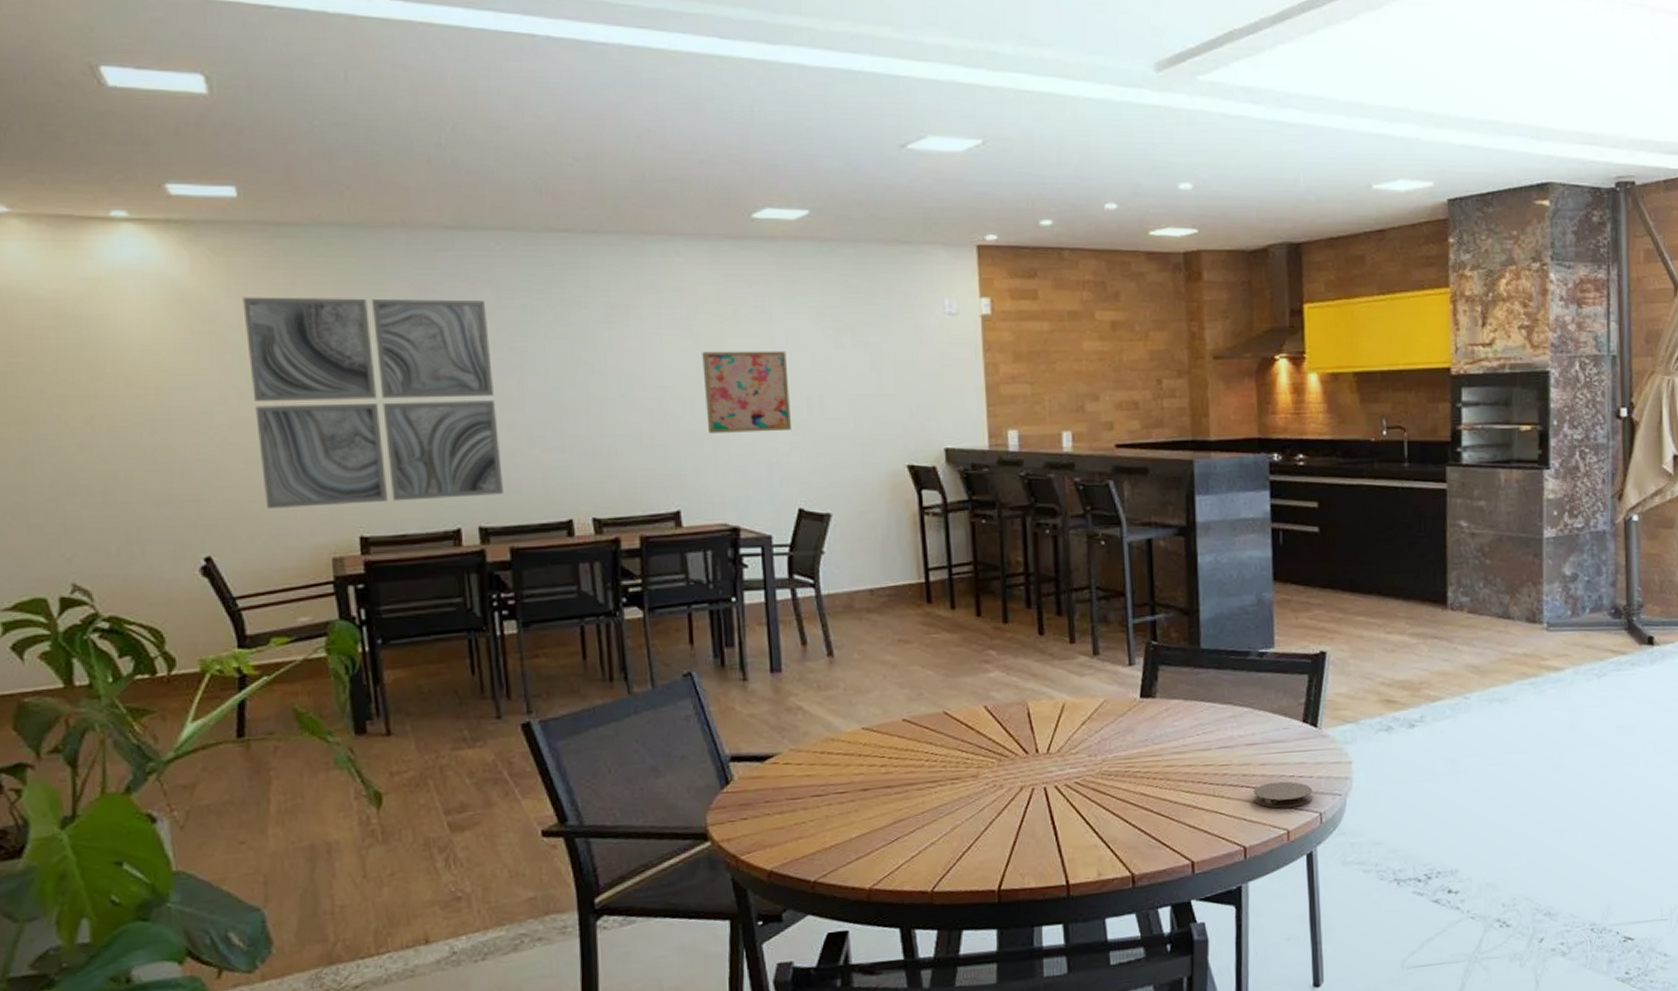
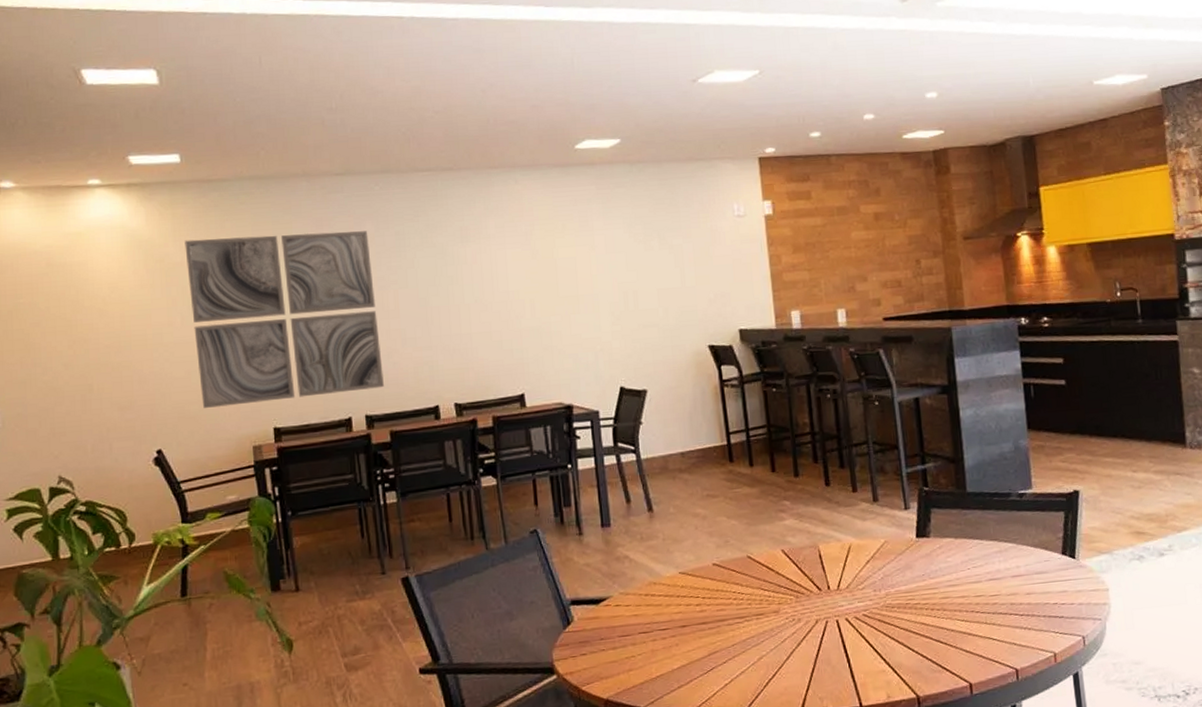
wall art: present [702,350,792,433] -> none [538,256,613,328]
coaster: present [1253,781,1313,809] -> none [1021,608,1075,633]

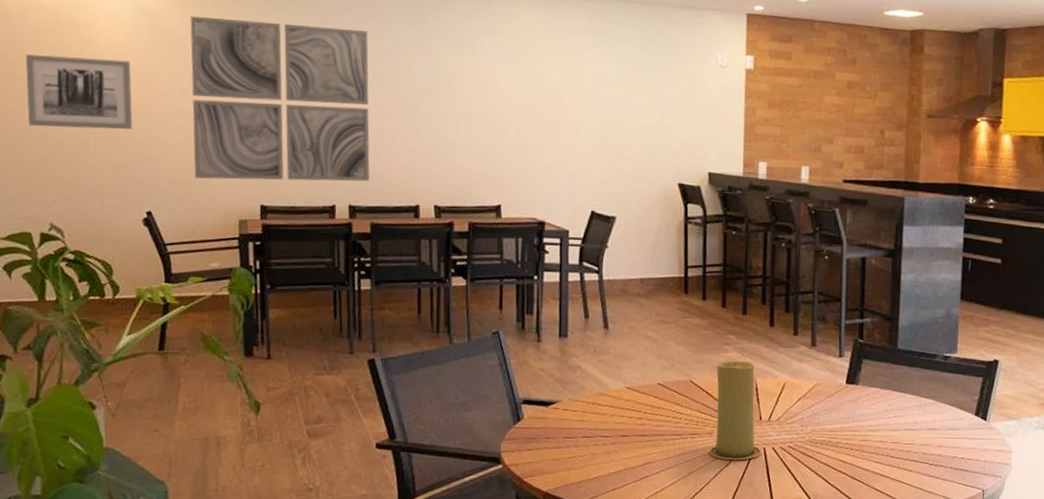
wall art: none [20,295,135,377] -> present [25,54,133,130]
candle: none [774,527,835,639] -> present [709,361,762,461]

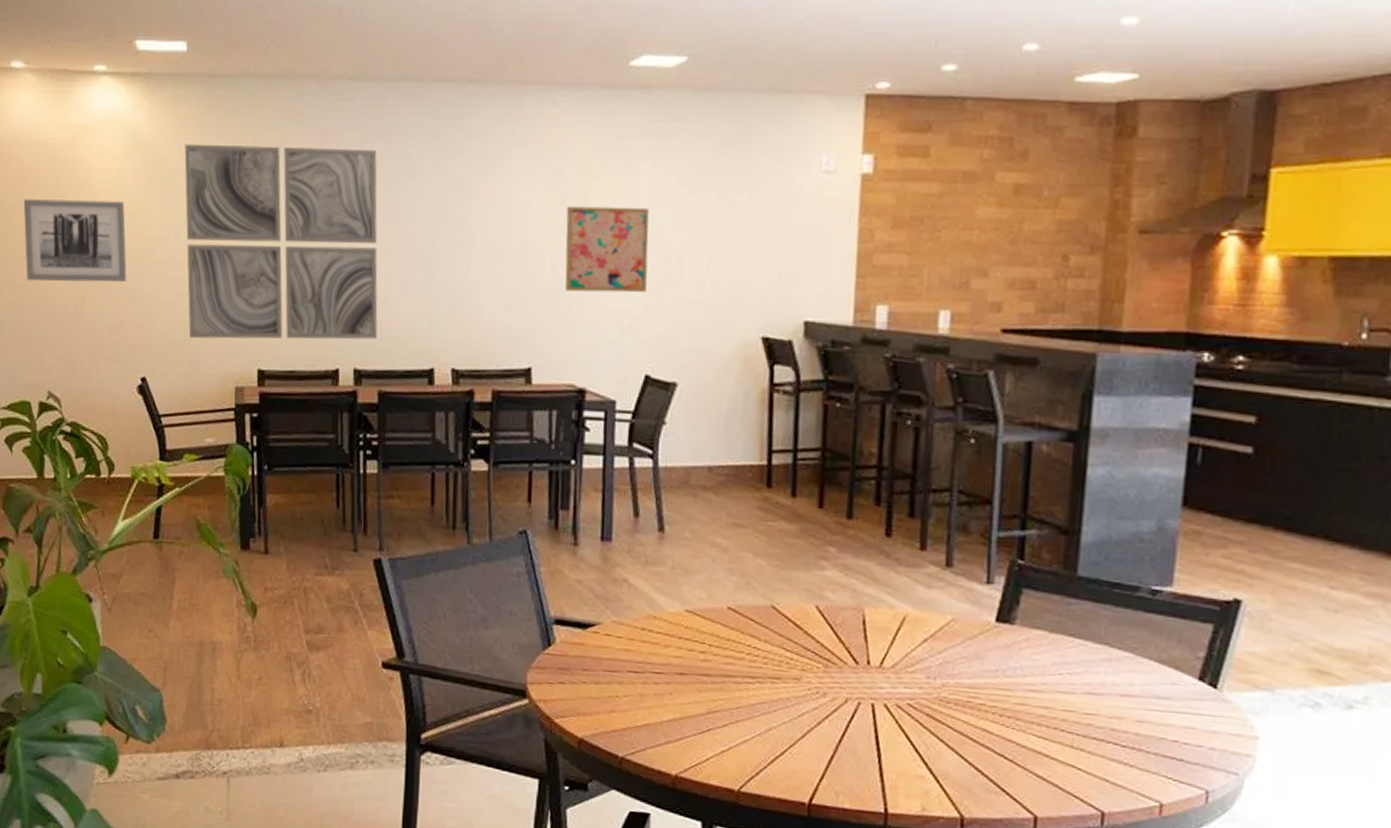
wall art: none [527,82,592,149] -> present [565,206,649,293]
candle: present [709,361,762,461] -> none [795,582,869,718]

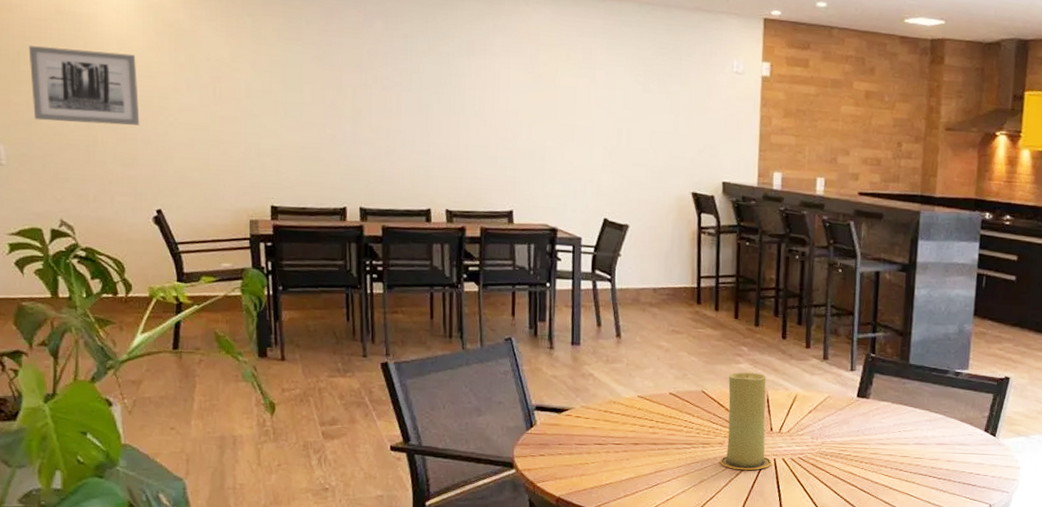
wall art: present [184,144,378,340] -> none [195,9,380,184]
wall art: present [565,206,649,293] -> none [539,85,605,155]
candle: none [795,582,869,718] -> present [720,372,773,471]

